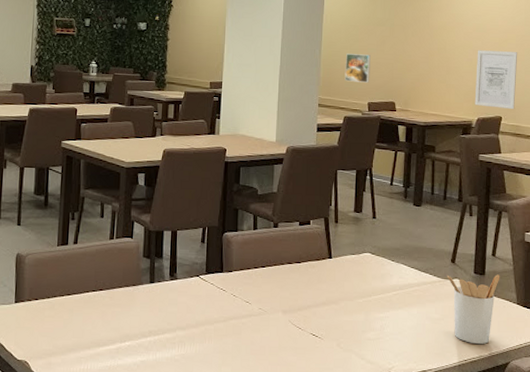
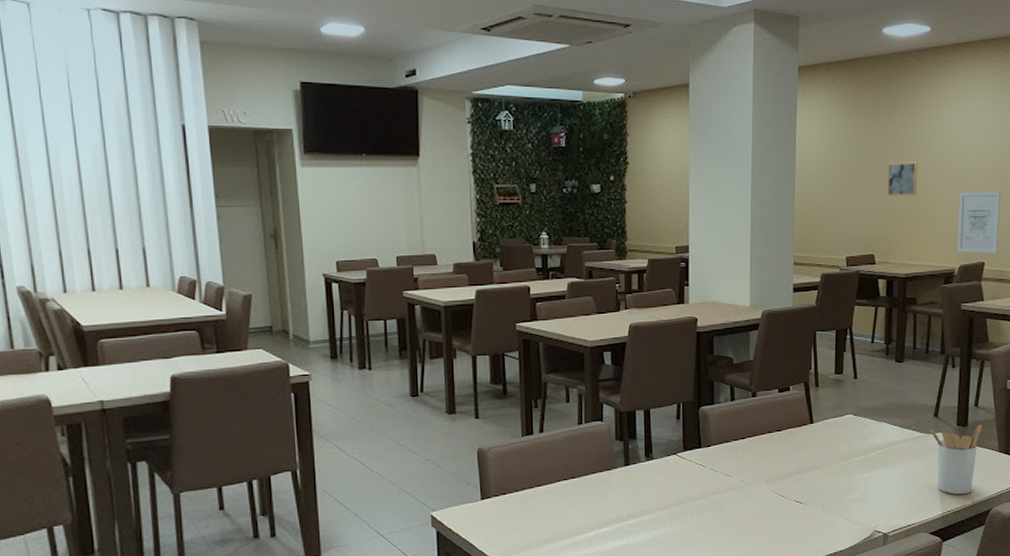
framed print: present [345,53,371,83] -> none [820,205,848,236]
wall art: none [408,19,438,51] -> present [887,161,918,196]

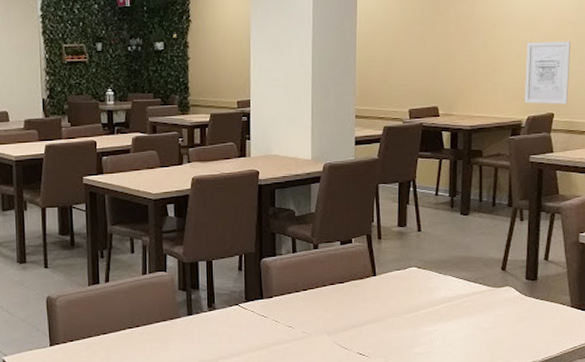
wall art: present [887,161,918,196] -> none [451,13,483,48]
utensil holder: present [929,424,983,495] -> none [497,278,553,351]

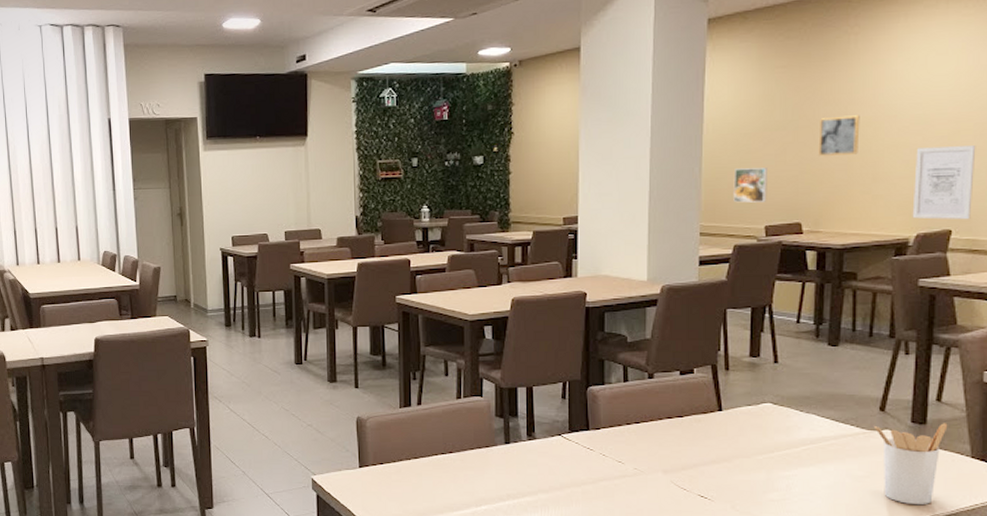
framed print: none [382,57,410,89] -> present [733,168,767,203]
wall art: none [451,13,483,48] -> present [818,115,860,156]
utensil holder: none [497,278,553,351] -> present [873,423,948,506]

